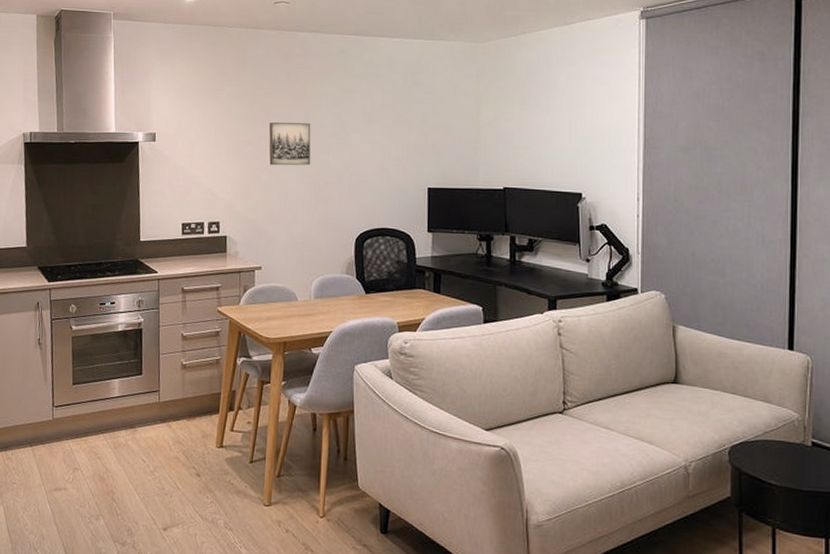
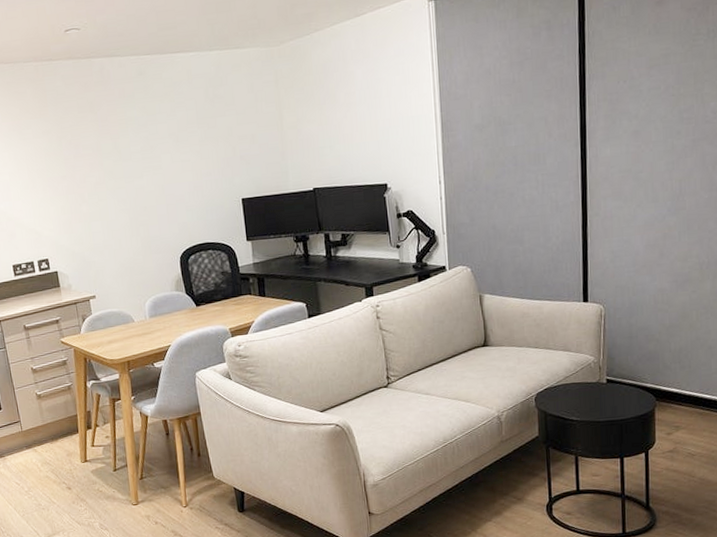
wall art: present [269,122,311,166] -> none [79,150,127,198]

